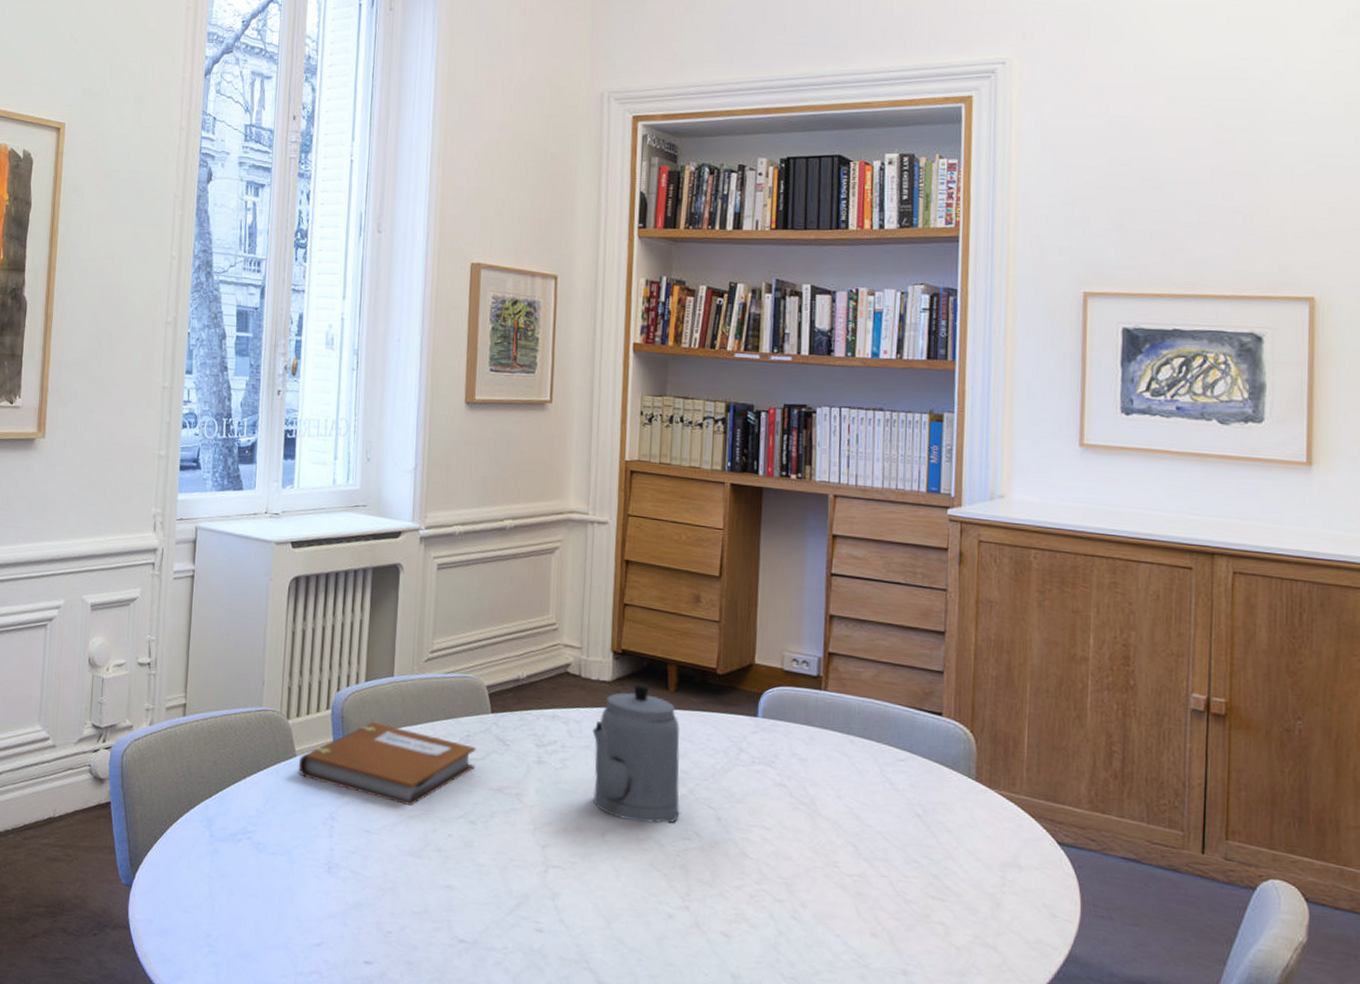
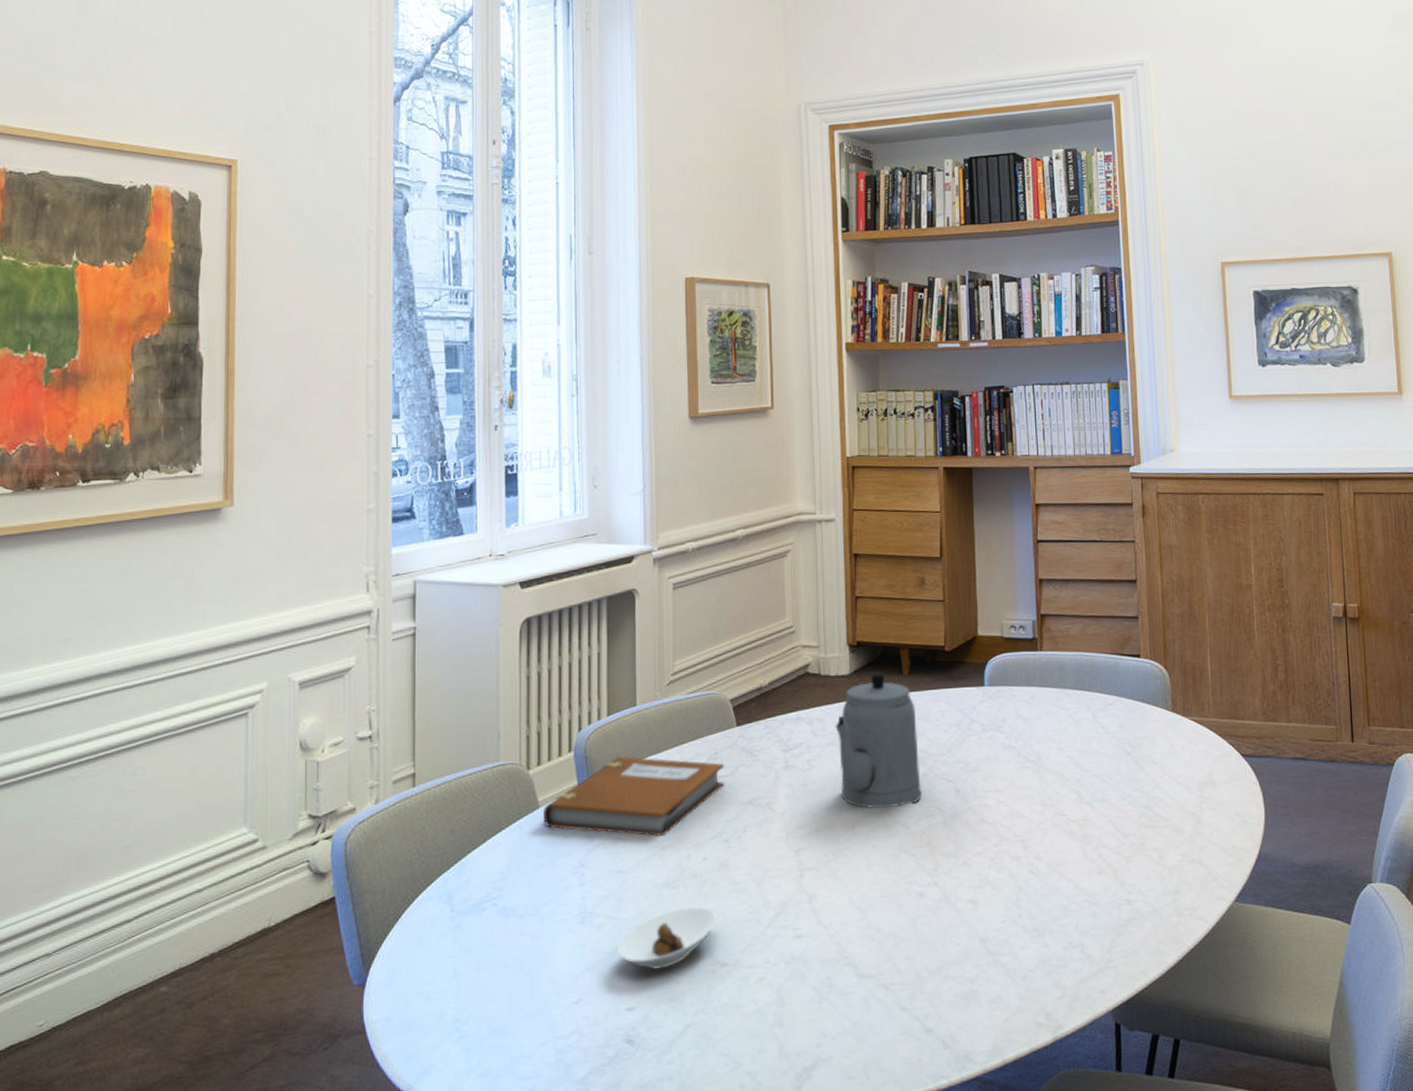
saucer: none [359,877,458,932] -> present [616,906,717,969]

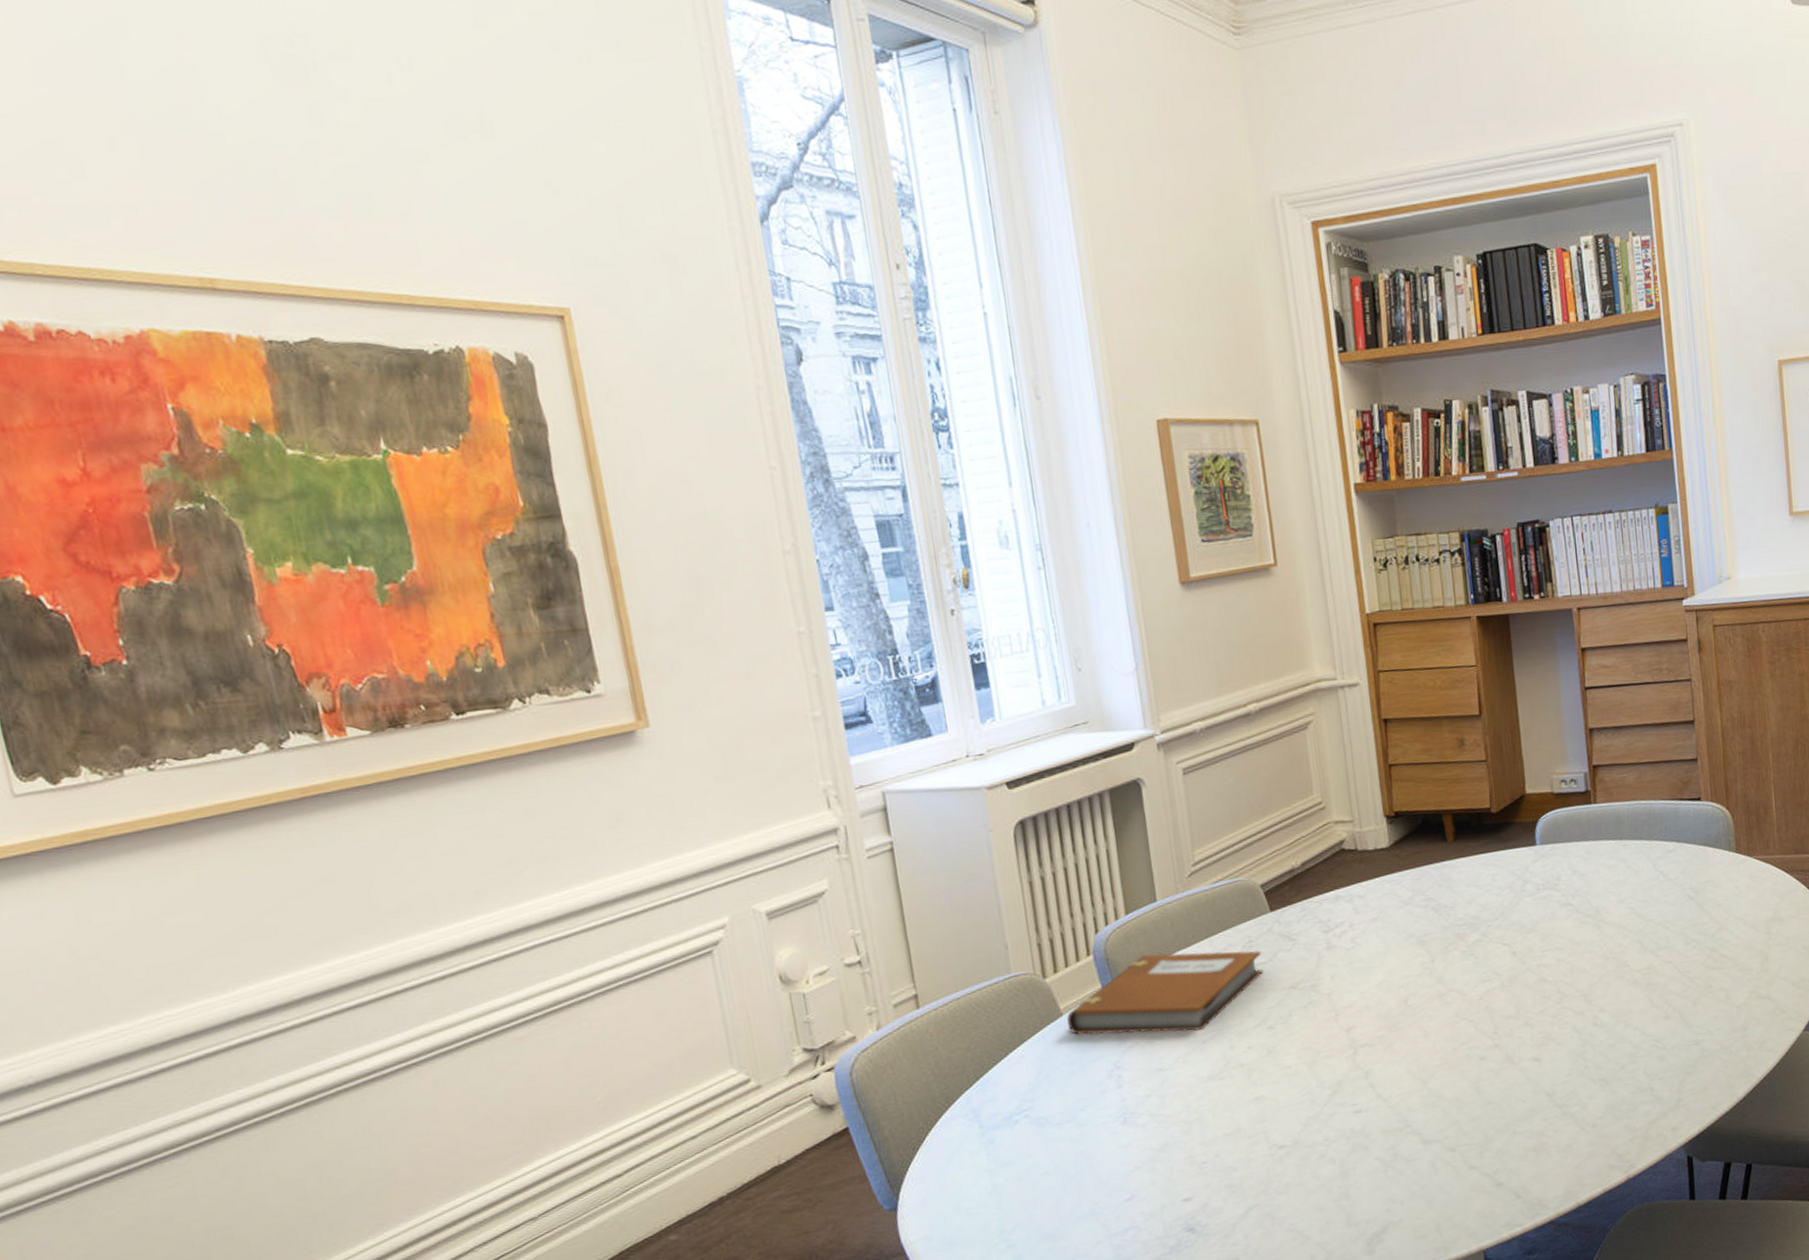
saucer: present [616,906,717,969] -> none [1165,1094,1269,1160]
teapot: present [835,672,922,809] -> none [1378,841,1477,981]

